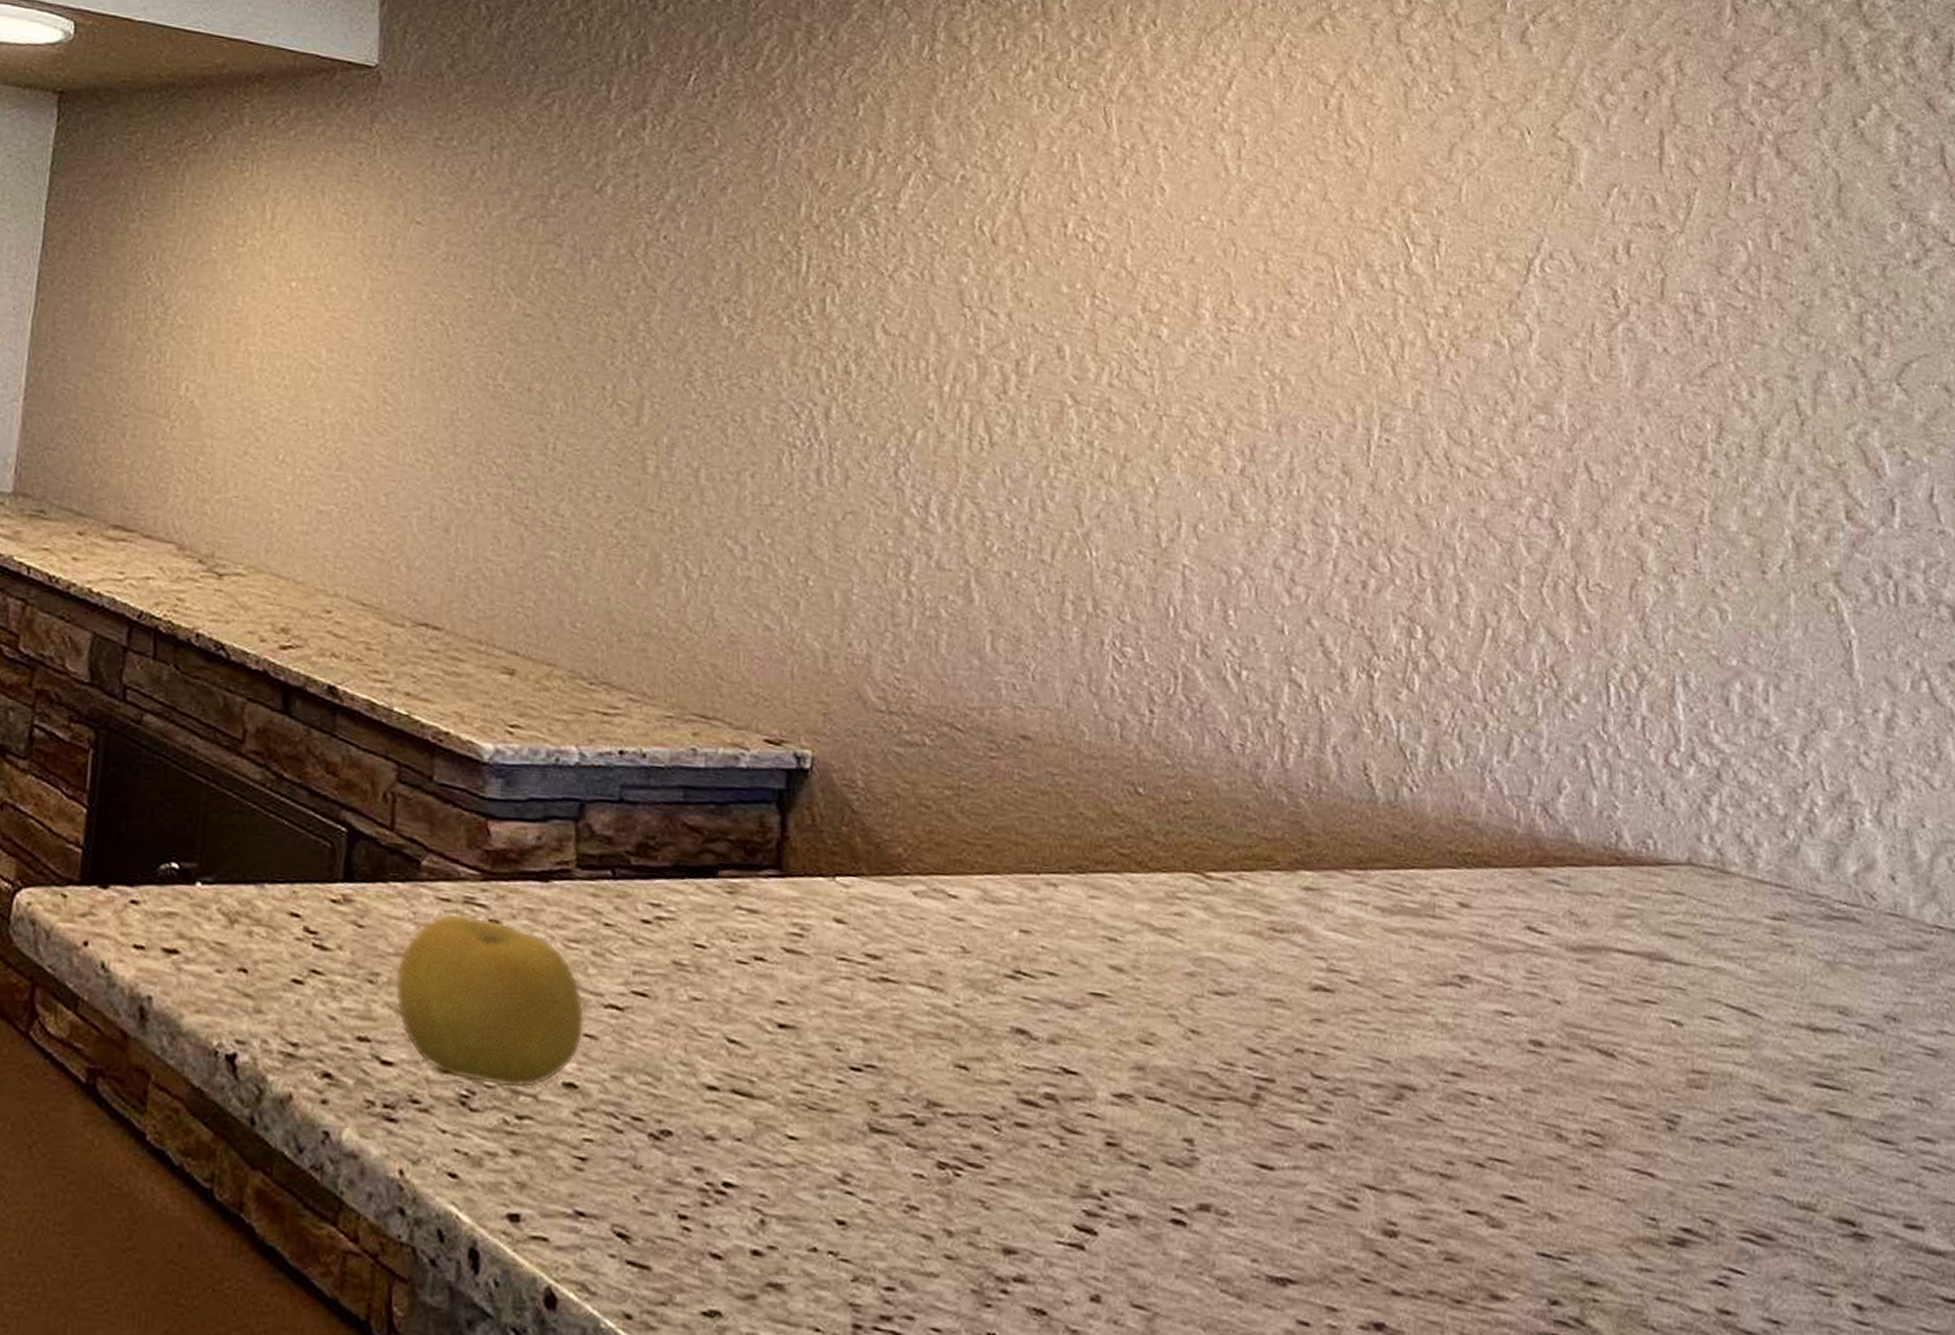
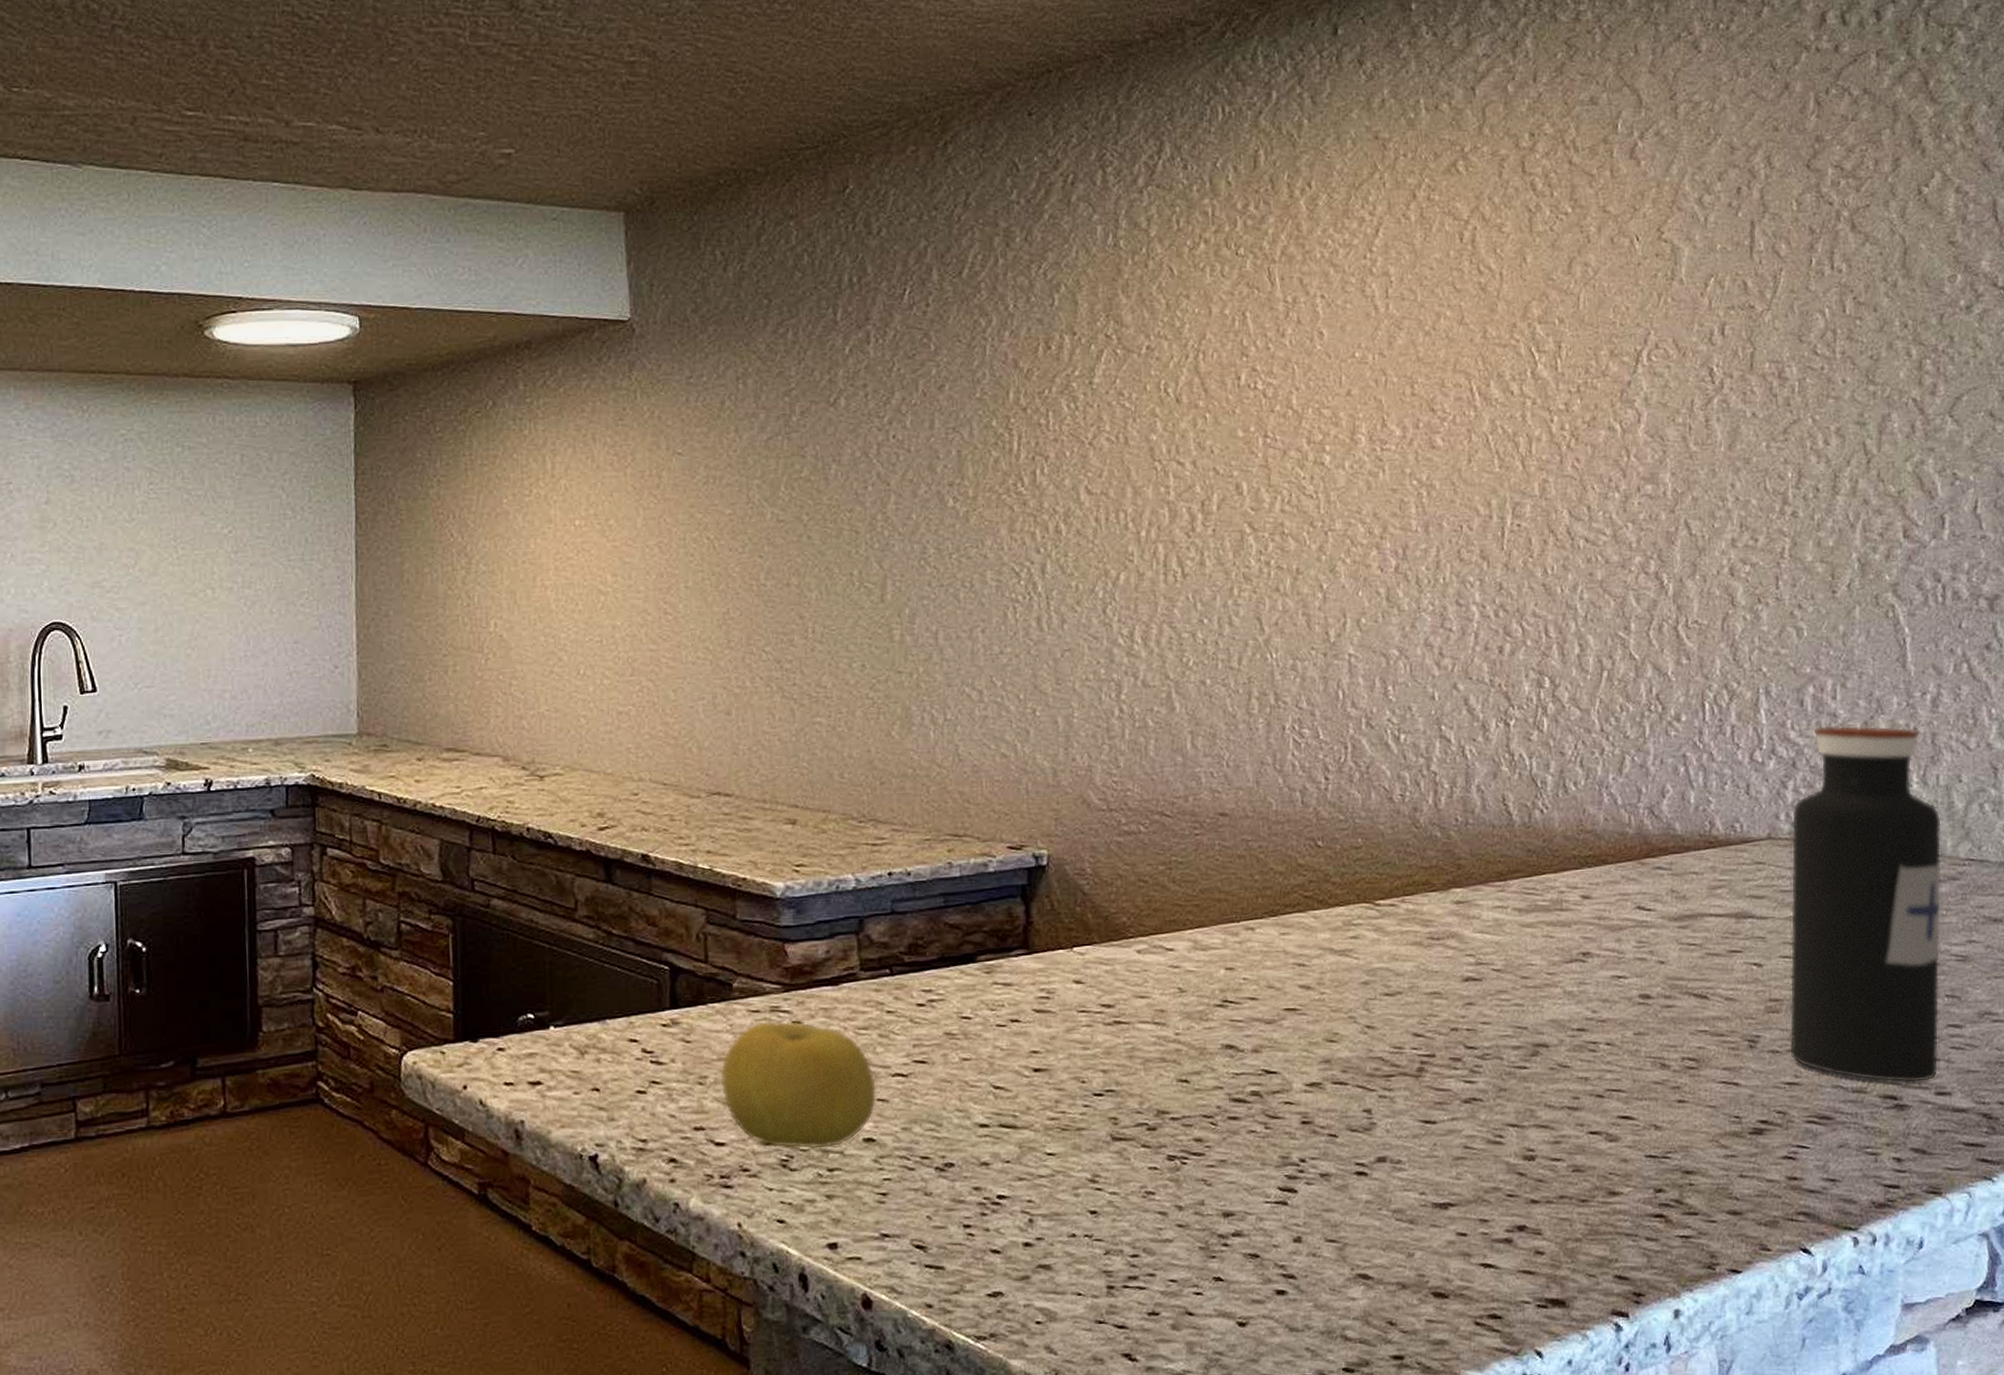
water bottle: none [1716,733,1907,1209] -> present [1789,725,1942,1083]

